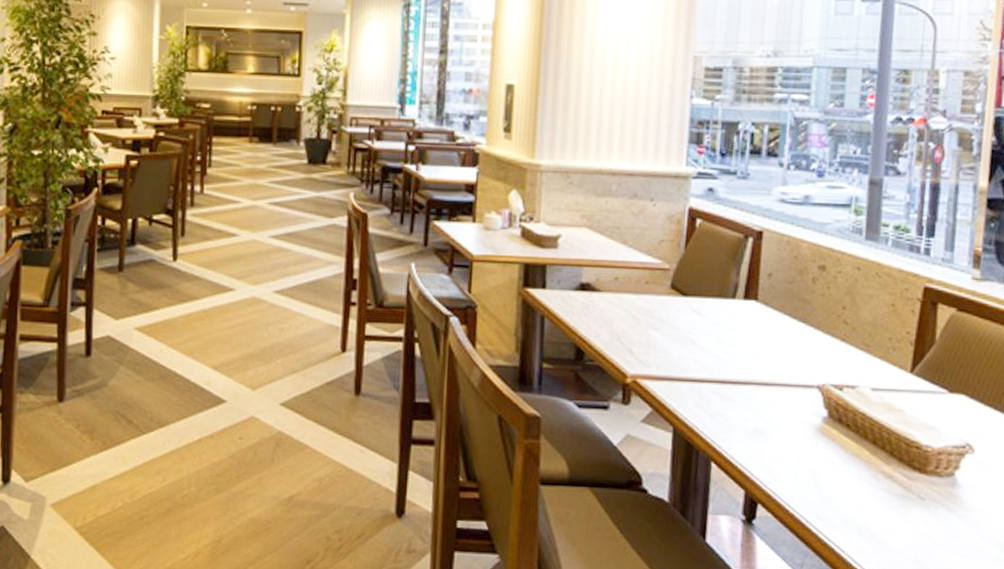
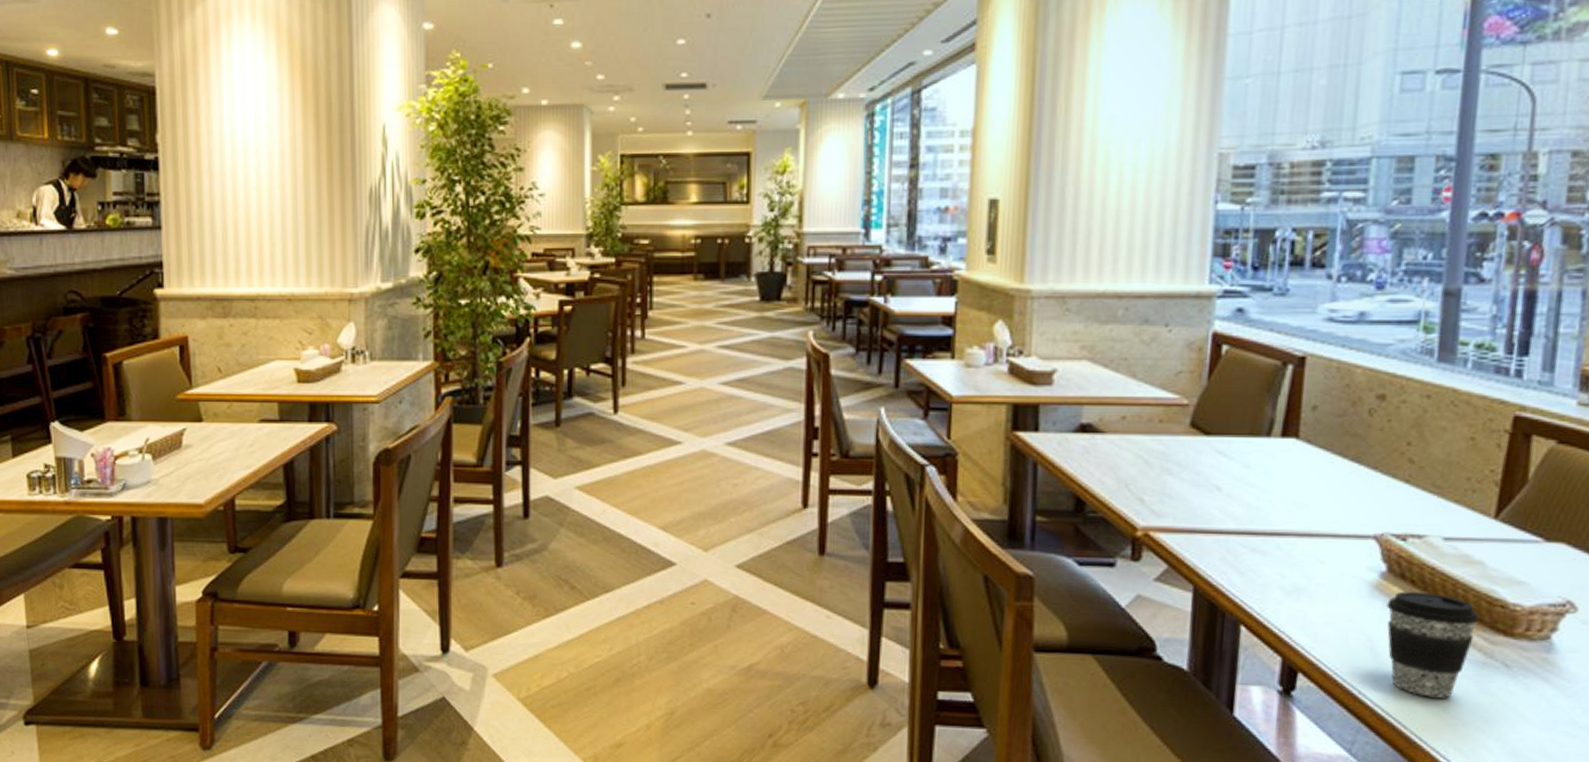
coffee cup: none [828,433,900,526] -> present [1386,591,1479,698]

